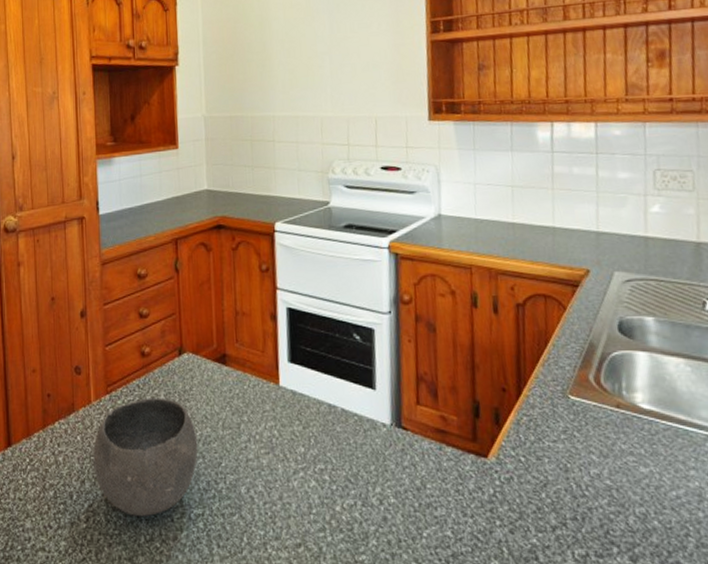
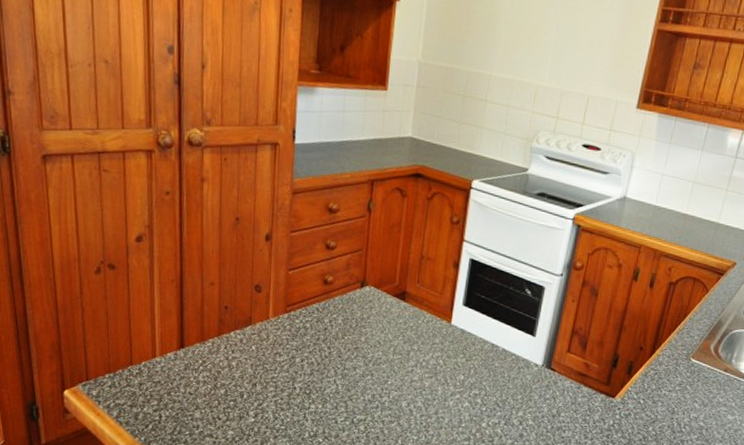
ceramic bowl: present [93,398,198,517] -> none [266,320,369,418]

